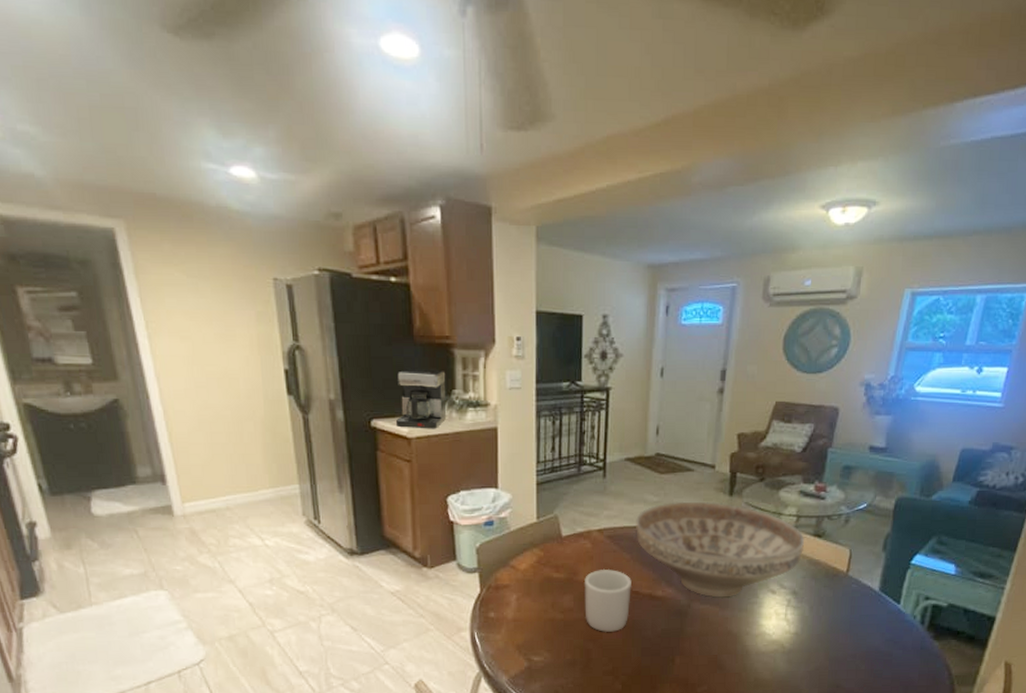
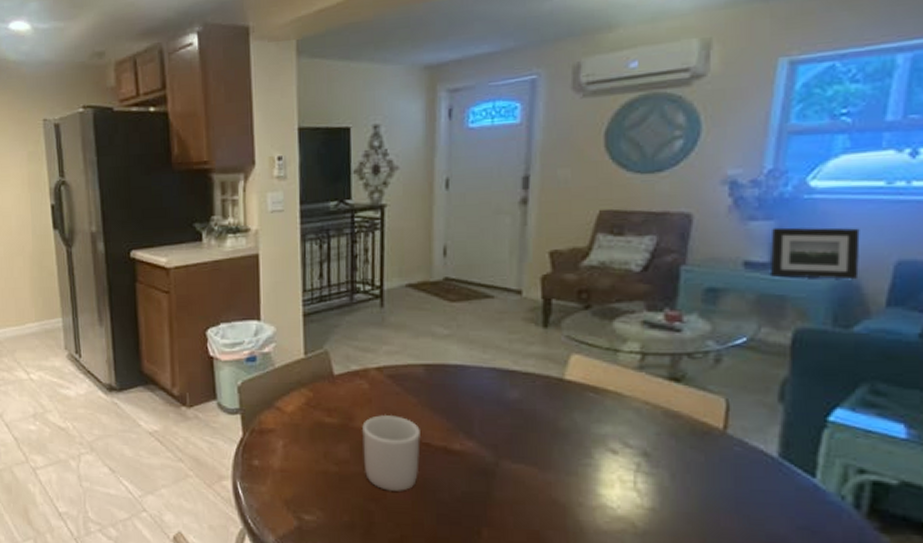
coffee maker: present [396,368,446,429] -> none [155,195,205,258]
decorative bowl: present [636,501,805,598] -> none [423,335,656,456]
picture frame: none [886,421,943,462] -> present [771,227,860,280]

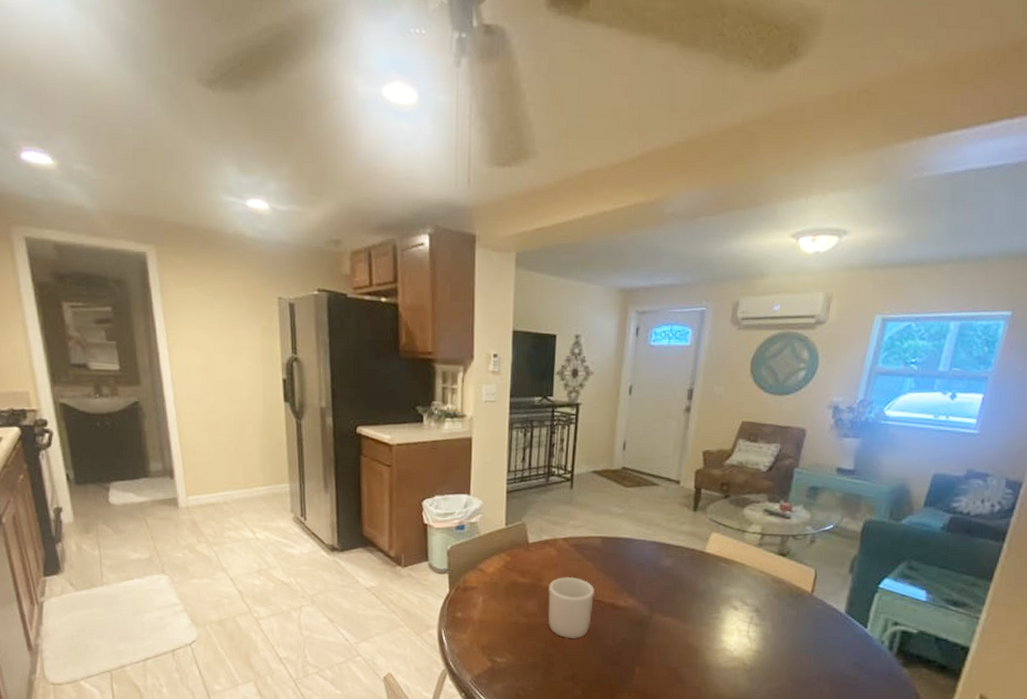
picture frame: present [771,227,860,280] -> none [854,444,914,486]

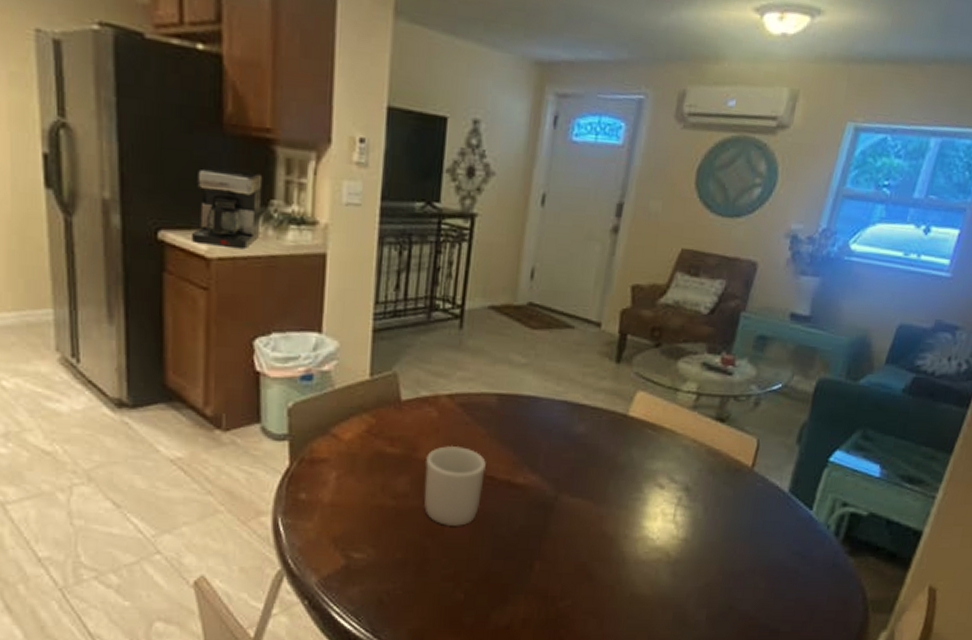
coffee maker: none [380,380,427,437] -> present [192,166,263,250]

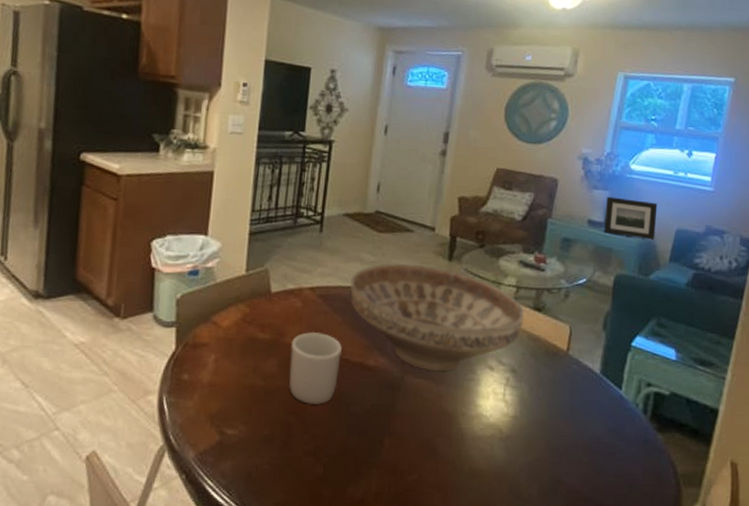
coffee maker: present [192,166,263,250] -> none [107,103,167,168]
decorative bowl: none [496,365,705,490] -> present [350,263,525,372]
picture frame: none [809,284,879,338] -> present [604,196,658,241]

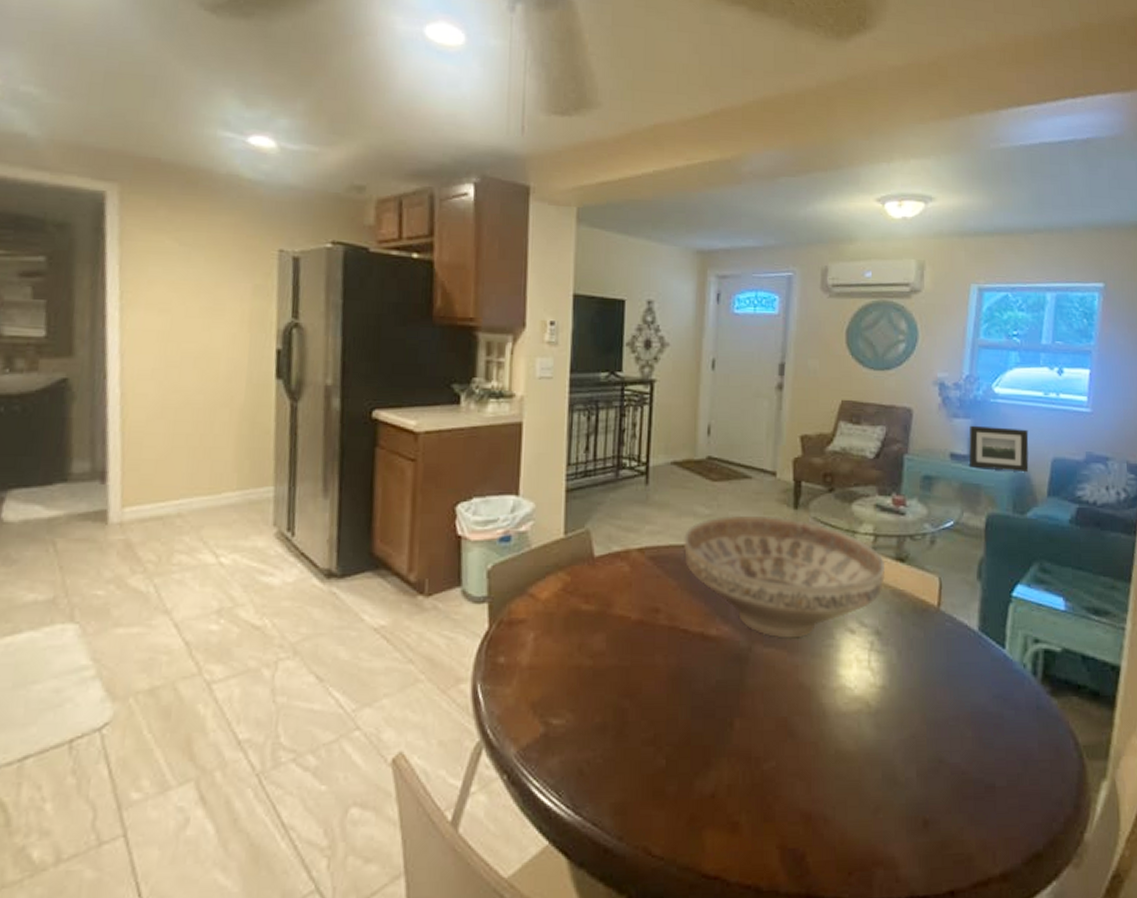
mug: present [288,331,342,404] -> none [619,599,679,684]

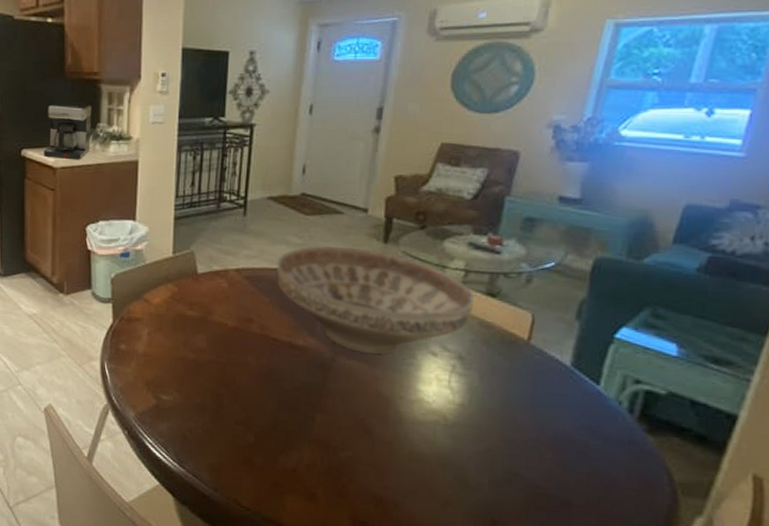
coffee maker: none [403,352,466,423] -> present [44,102,92,160]
picture frame: present [969,425,1029,473] -> none [581,169,658,219]

